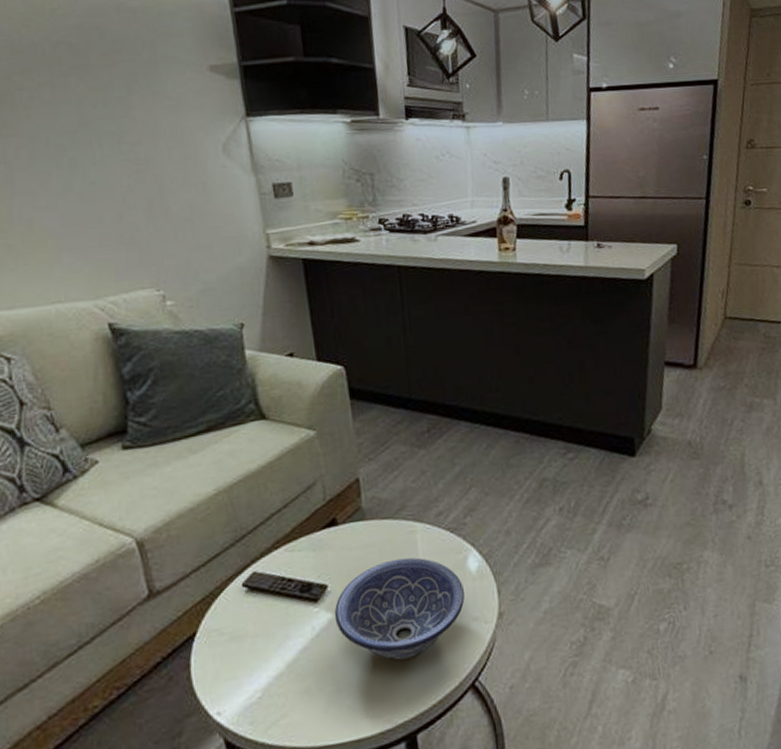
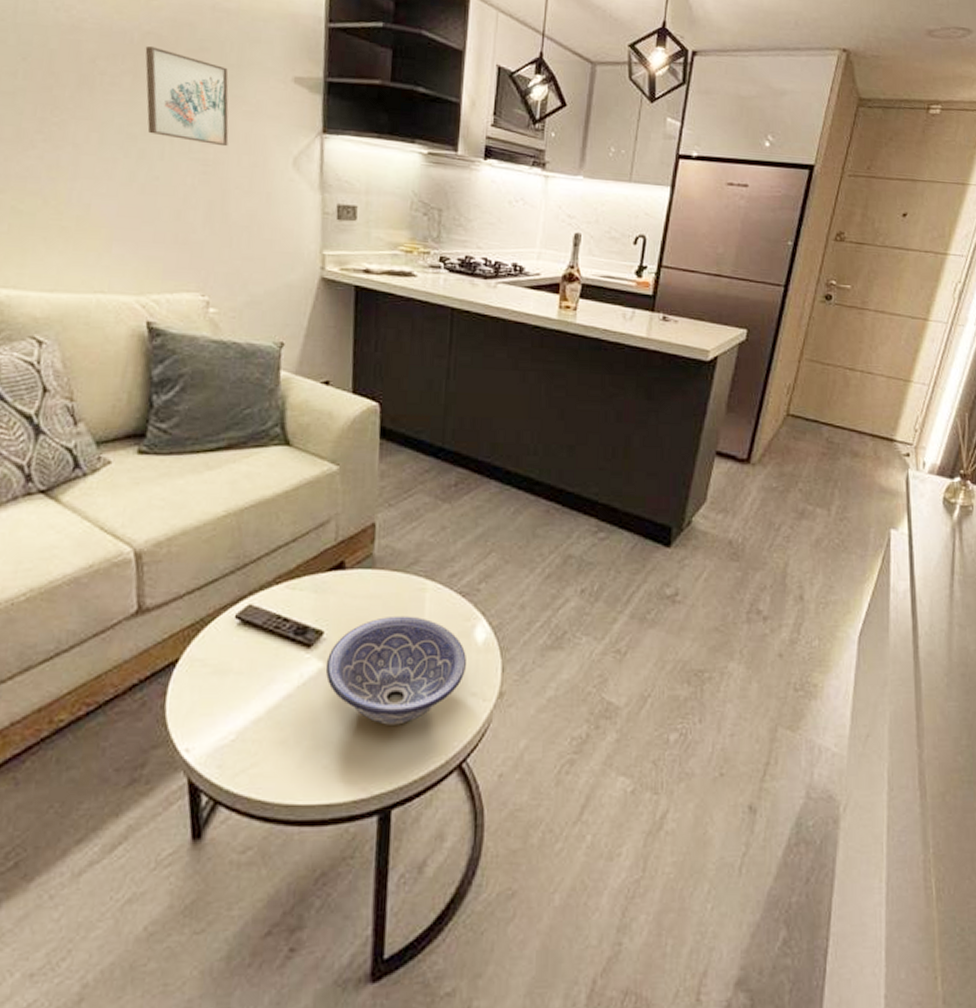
wall art: none [58,55,157,144] -> present [145,46,229,147]

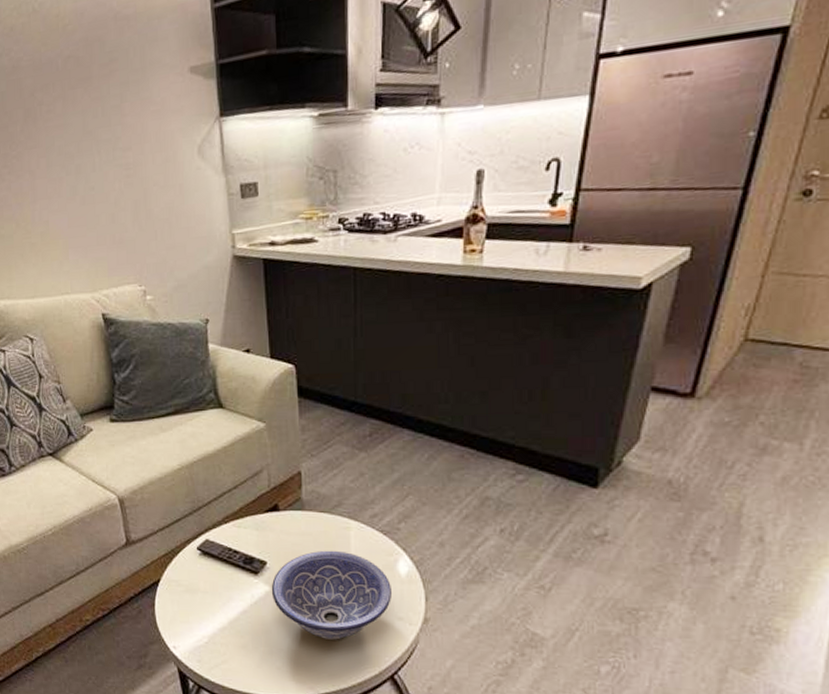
wall art: present [145,46,229,147] -> none [68,69,143,150]

